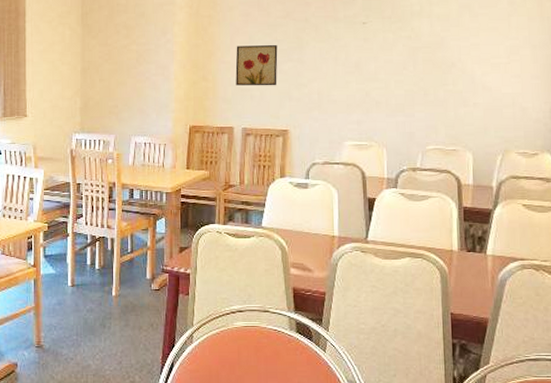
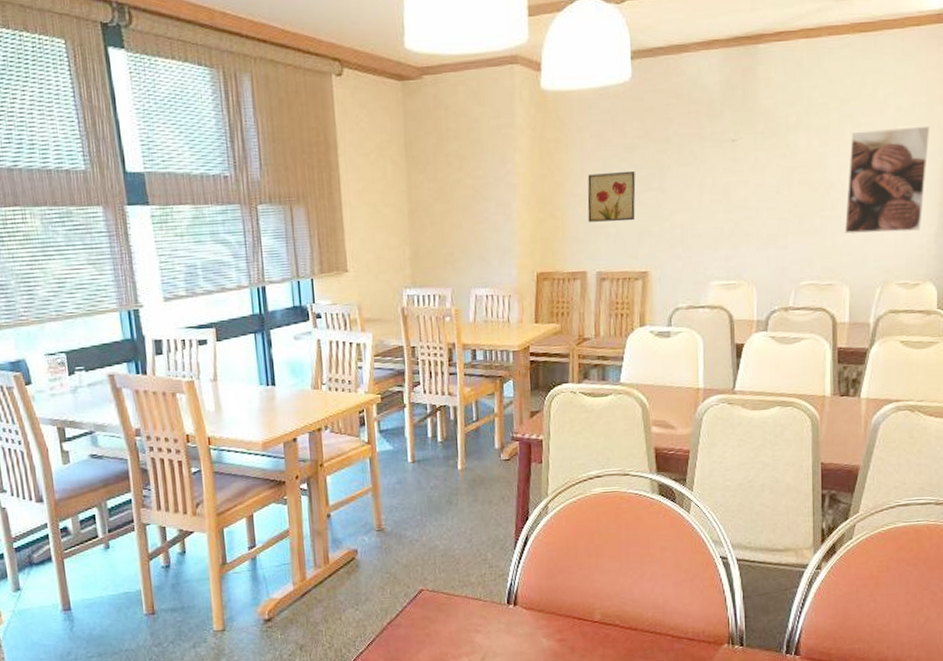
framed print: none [466,18,541,107] -> present [844,125,930,234]

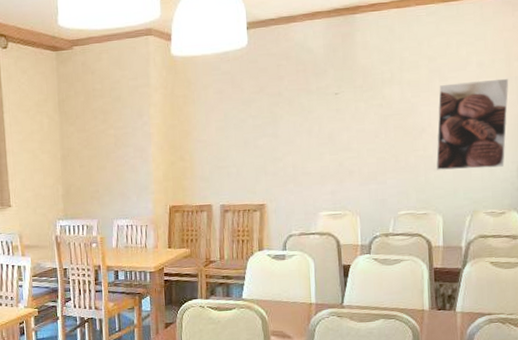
wall art: present [587,172,636,222] -> none [212,121,253,164]

